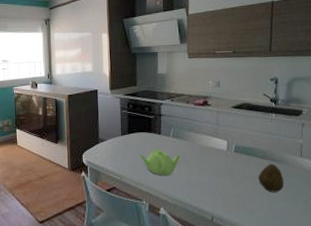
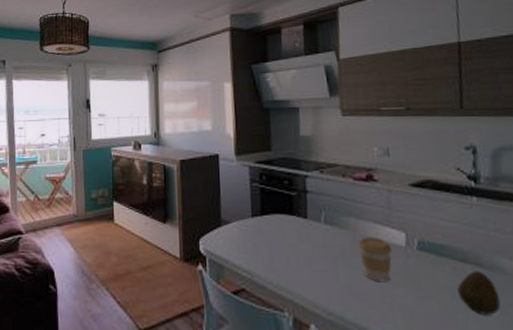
teapot: present [140,147,181,176] -> none [278,236,337,277]
coffee cup: none [195,145,218,176] -> present [357,237,393,283]

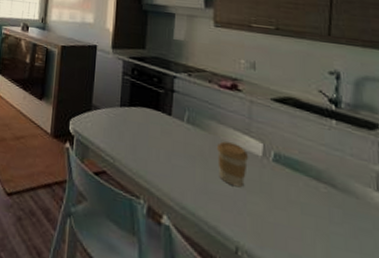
fruit: present [457,271,501,316] -> none [309,190,351,237]

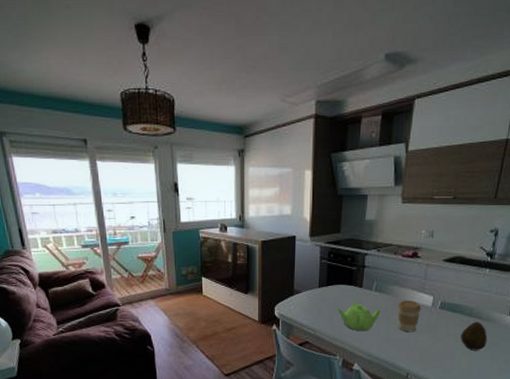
teapot: none [141,130,196,173] -> present [337,301,381,331]
fruit: none [309,190,351,237] -> present [461,322,488,351]

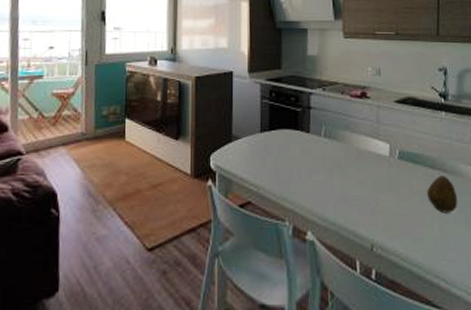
teapot: present [337,301,381,331] -> none [283,149,333,187]
coffee cup: present [397,300,422,333] -> none [351,149,379,189]

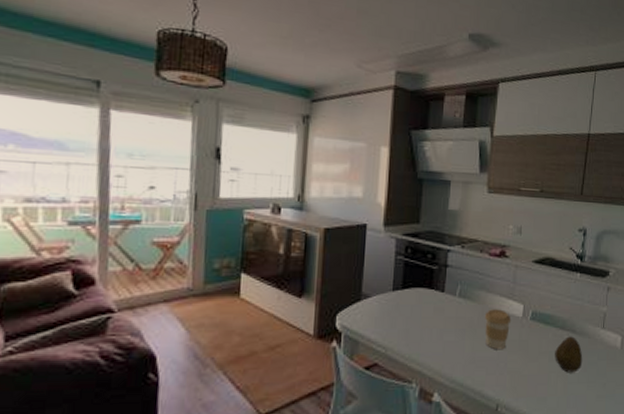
coffee cup: none [351,149,379,189] -> present [484,309,512,350]

